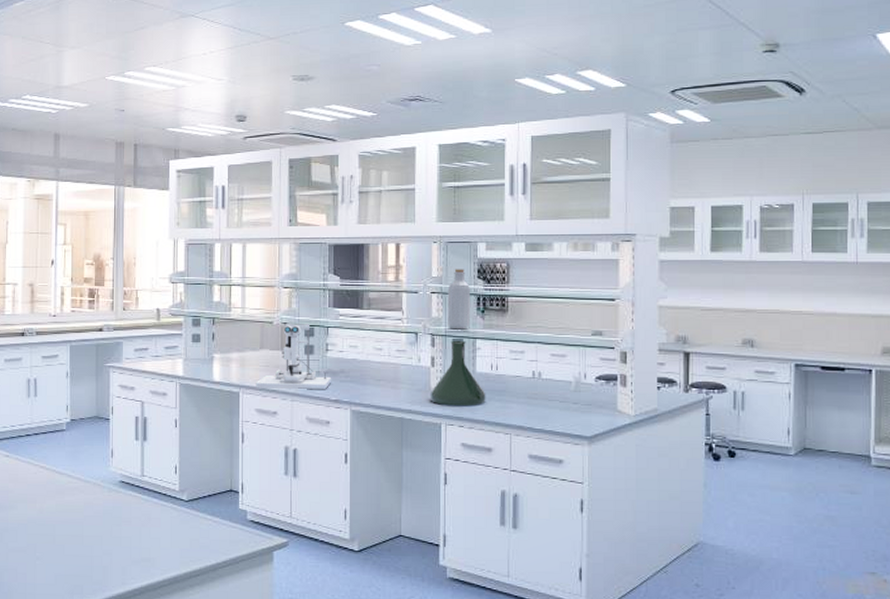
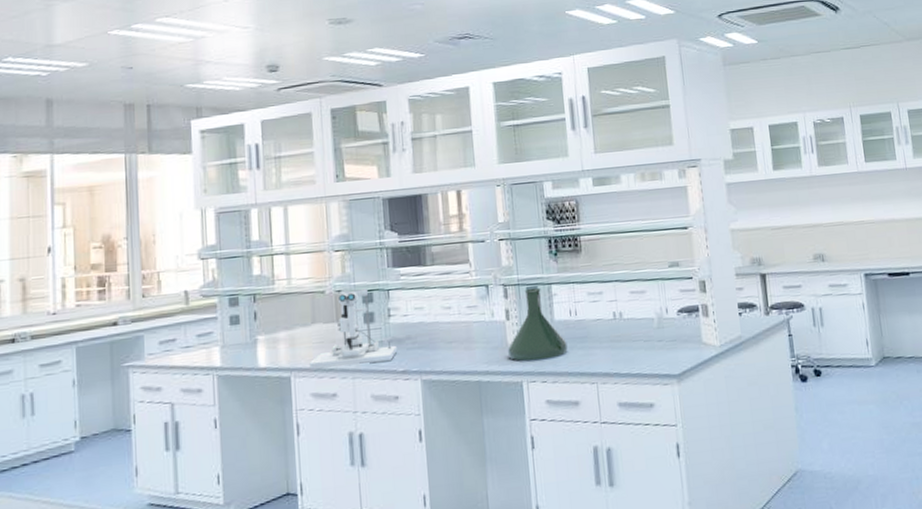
bottle: present [448,269,471,330] -> none [516,211,543,278]

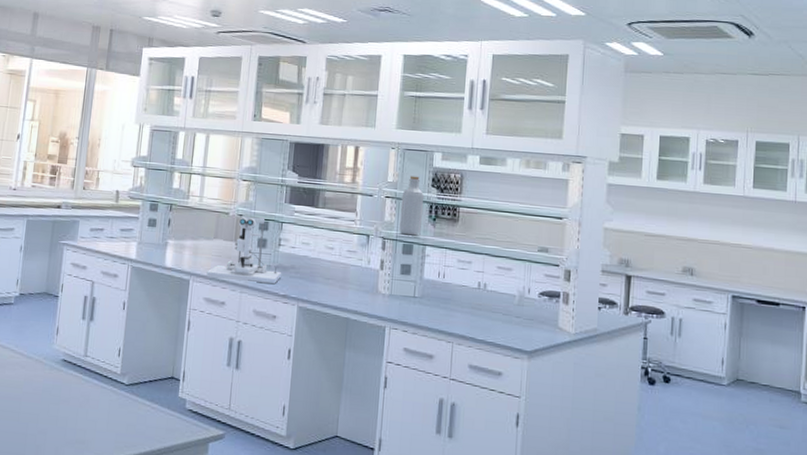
flask: present [507,287,568,361] -> none [376,245,432,312]
bottle: none [516,211,543,278] -> present [399,176,425,236]

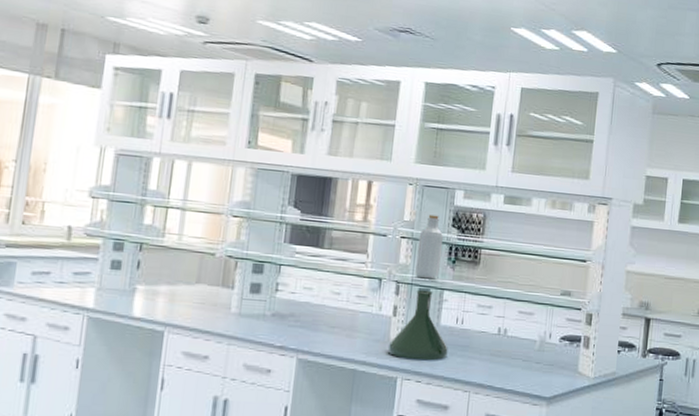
slit lamp: present [206,216,282,284] -> none [185,257,279,334]
flask: none [376,245,432,312] -> present [387,289,448,361]

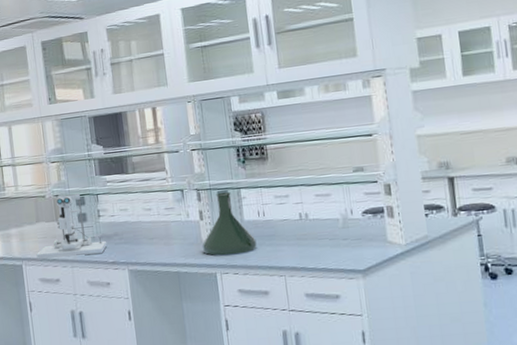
slit lamp: none [185,257,279,334] -> present [36,194,108,259]
bottle: present [415,214,444,280] -> none [207,123,233,183]

